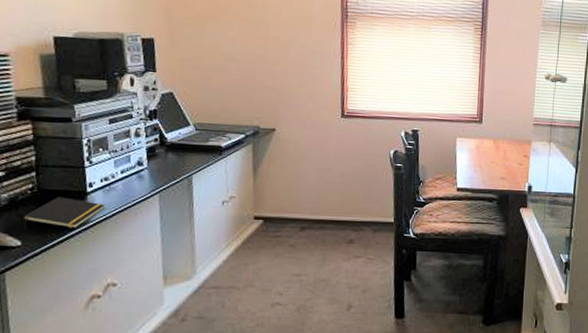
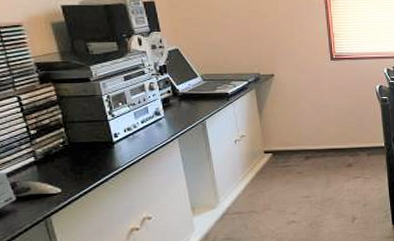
notepad: present [22,197,105,230] -> none [58,147,131,179]

